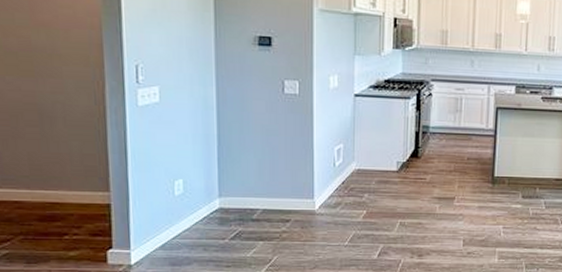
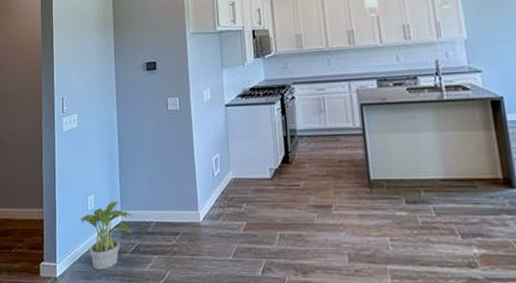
potted plant: none [163,187,234,256] -> present [79,201,133,270]

